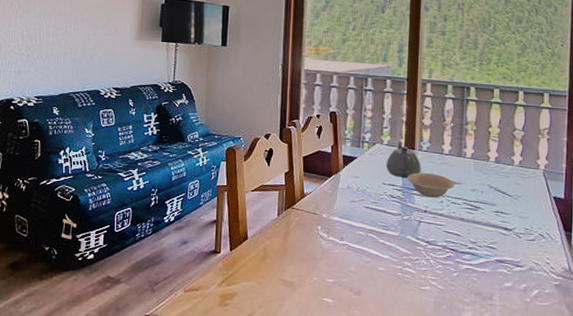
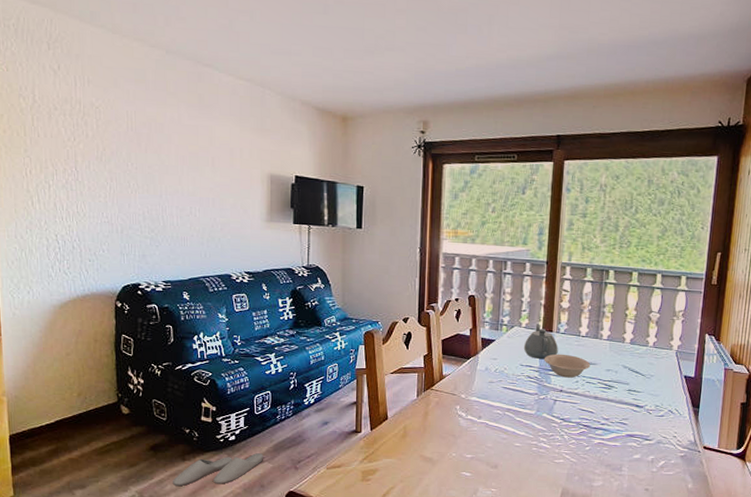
slippers: none [27,273,120,308] -> present [172,453,263,487]

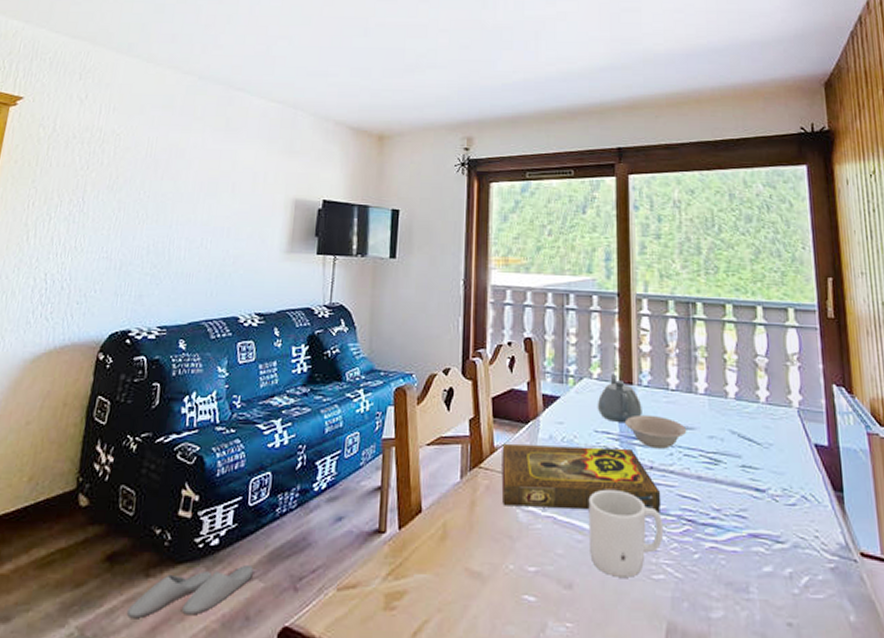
book: none [448,373,567,420] -> present [501,443,662,512]
mug: none [511,405,566,461] -> present [588,489,664,577]

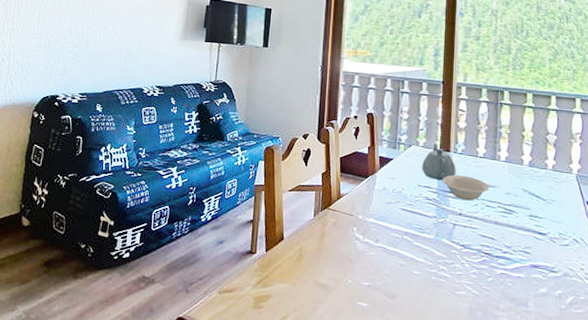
slippers: present [126,565,253,619] -> none [60,273,155,308]
book: present [501,443,662,512] -> none [345,192,467,247]
mug: present [588,489,664,577] -> none [409,228,467,292]

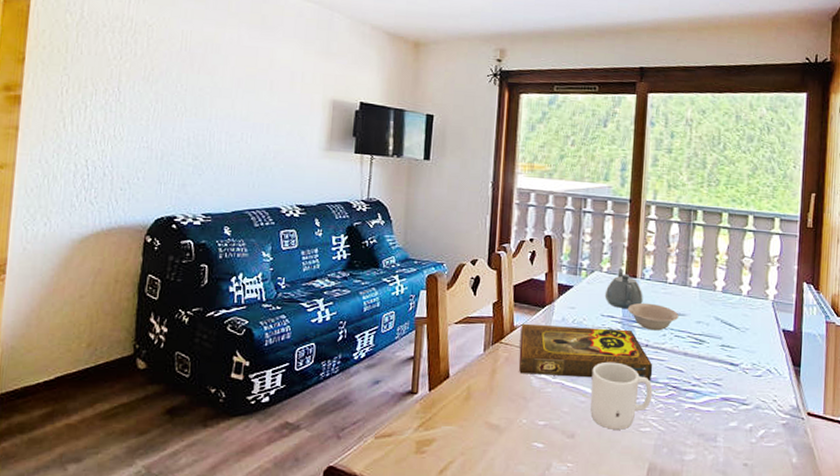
book: none [345,192,467,247] -> present [519,323,653,380]
mug: none [409,228,467,292] -> present [590,361,653,430]

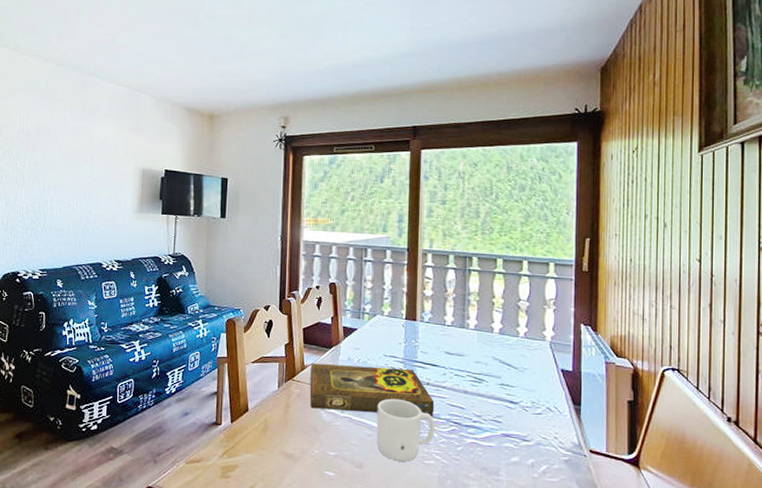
teapot: present [604,268,643,308] -> none [386,312,423,349]
bowl: present [627,302,679,331] -> none [408,344,458,370]

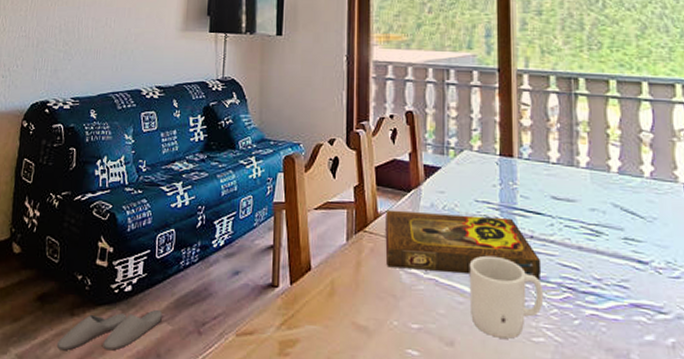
slippers: none [33,444,123,478] -> present [56,310,162,351]

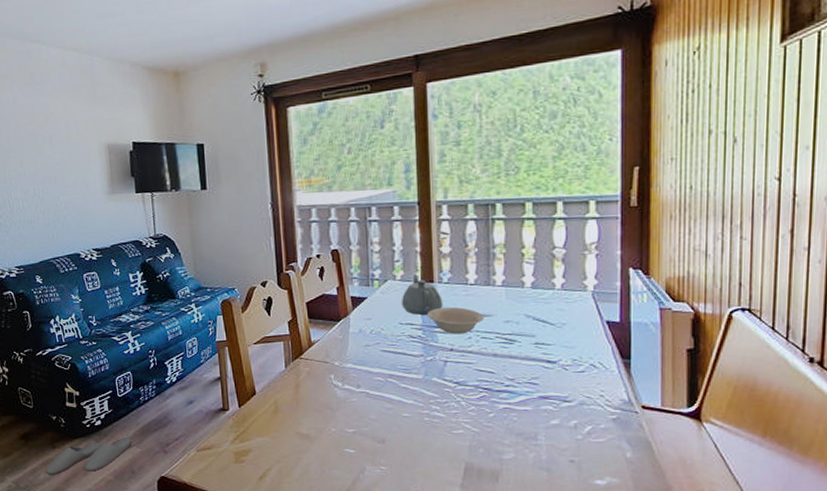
book: present [385,209,542,279] -> none [318,335,461,386]
mug: present [469,255,544,339] -> none [396,368,463,433]
teapot: none [477,147,523,193] -> present [401,275,443,315]
bowl: none [505,186,568,220] -> present [426,307,485,334]

